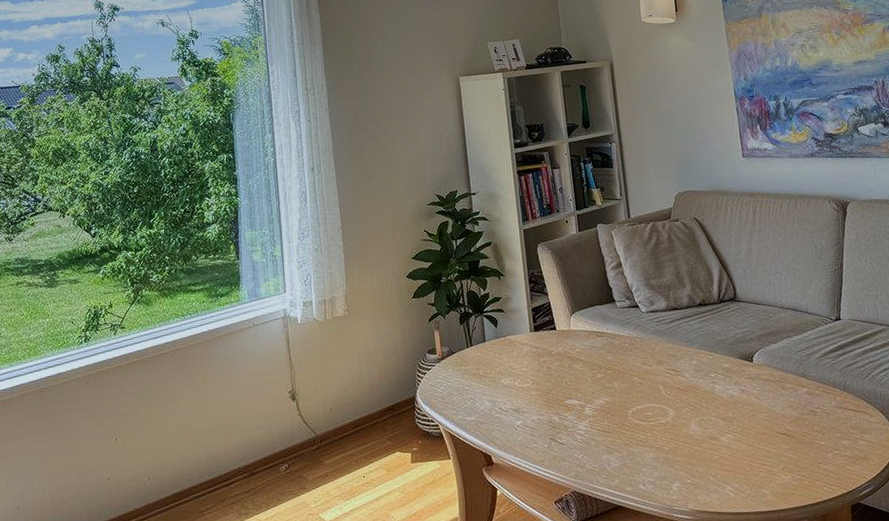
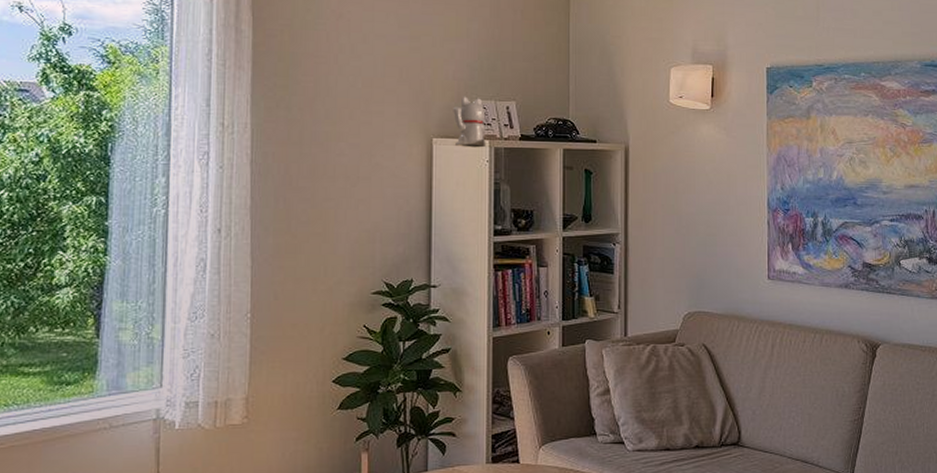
decorative figurine: none [472,40,500,82] -> present [453,96,486,148]

